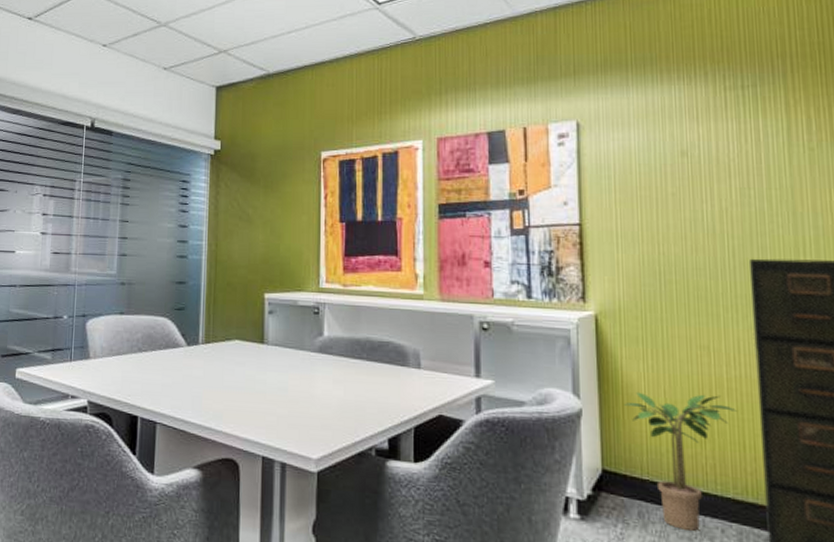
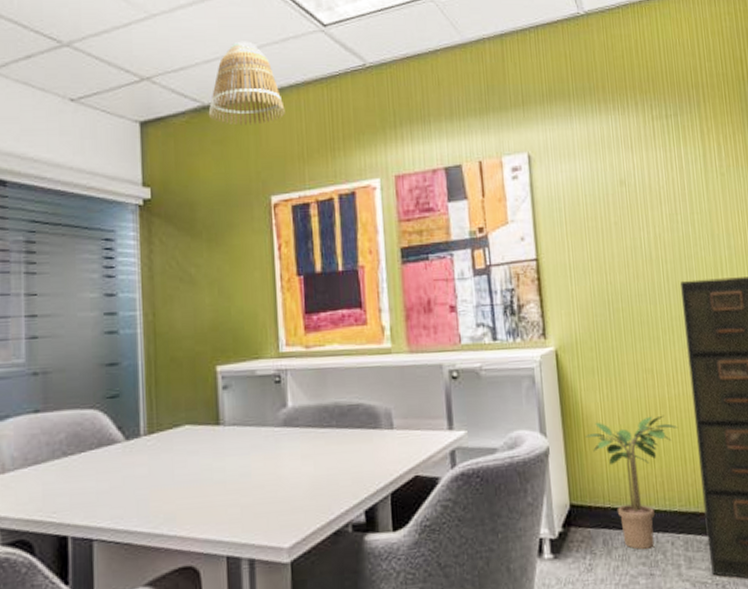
lamp shade: none [272,19,338,91] -> present [208,41,285,125]

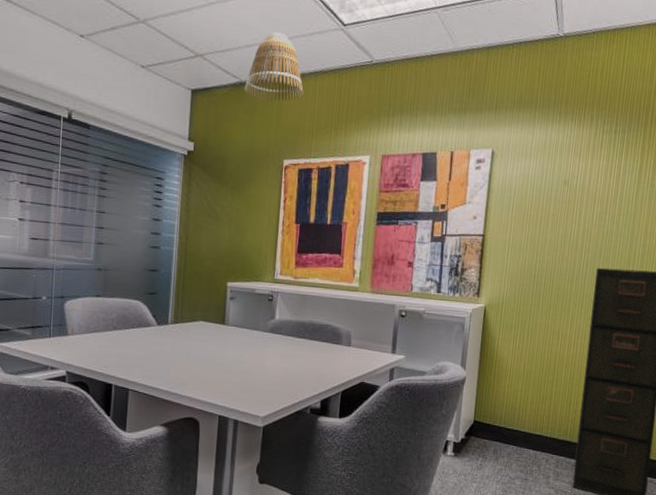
potted plant: present [585,415,678,550] -> none [495,364,569,461]

